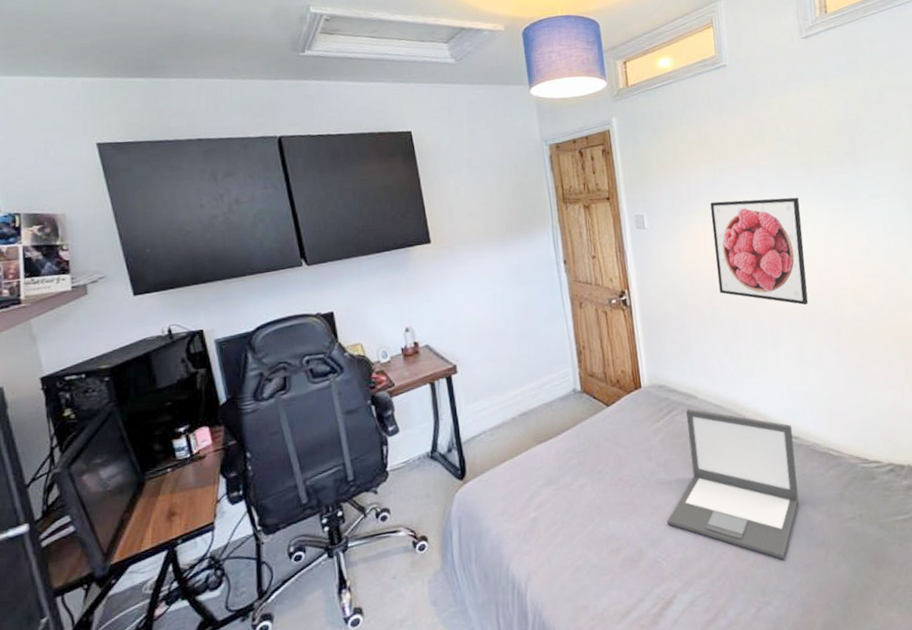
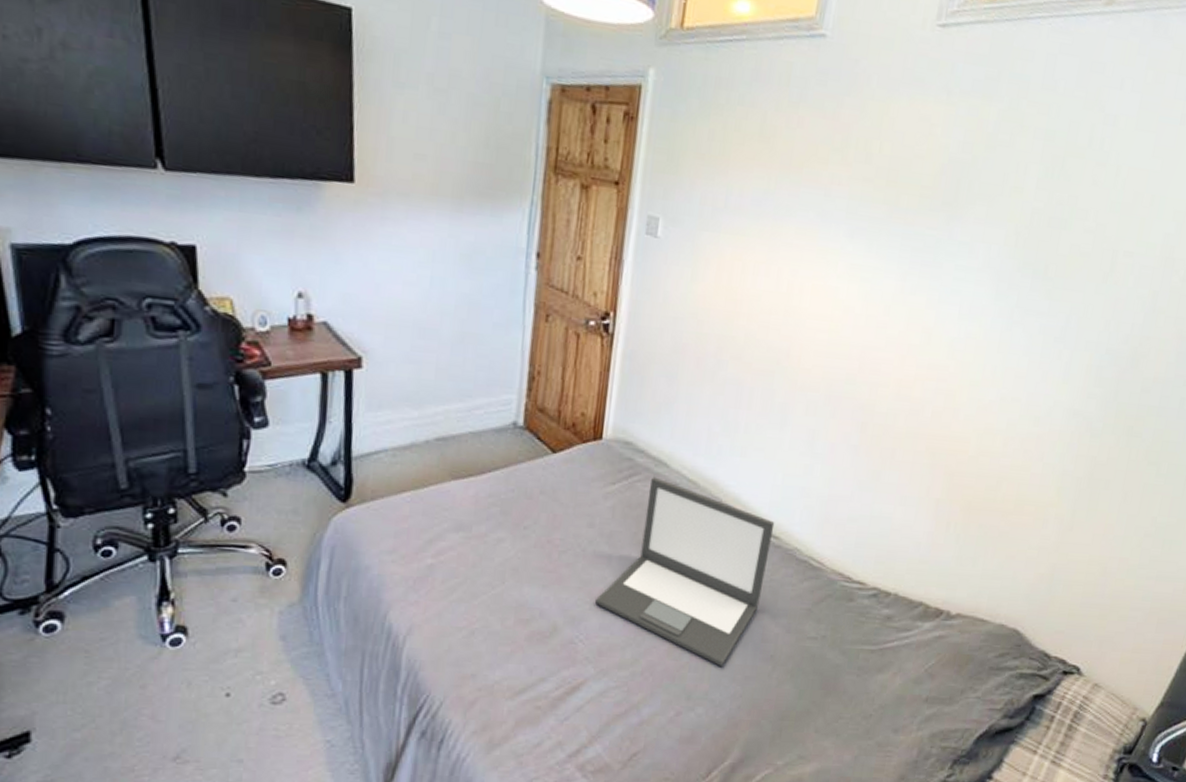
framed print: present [710,197,809,305] -> none [731,223,866,385]

